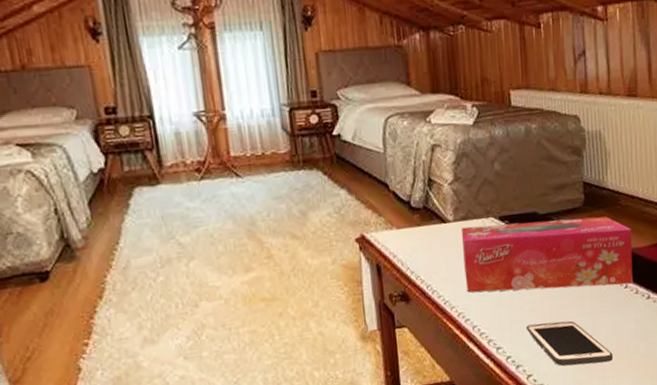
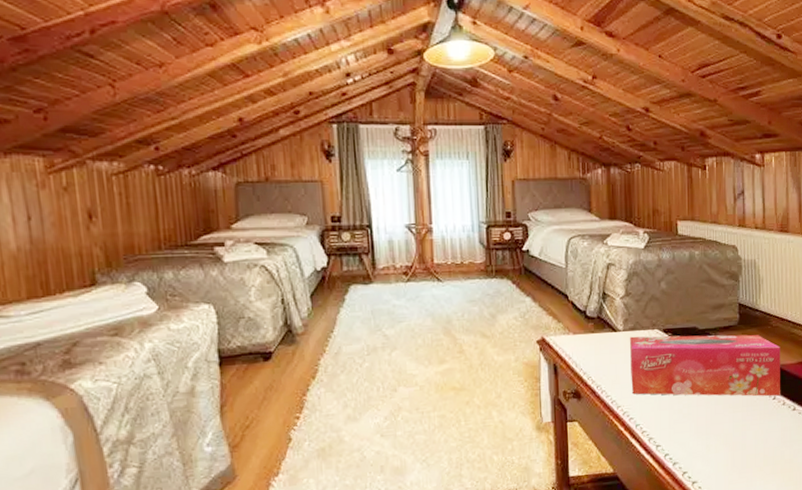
cell phone: present [527,321,613,367] -> none [684,425,760,467]

